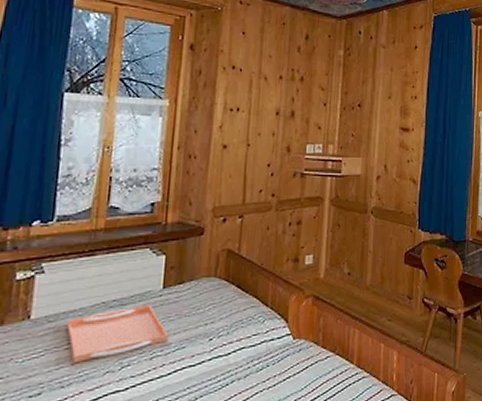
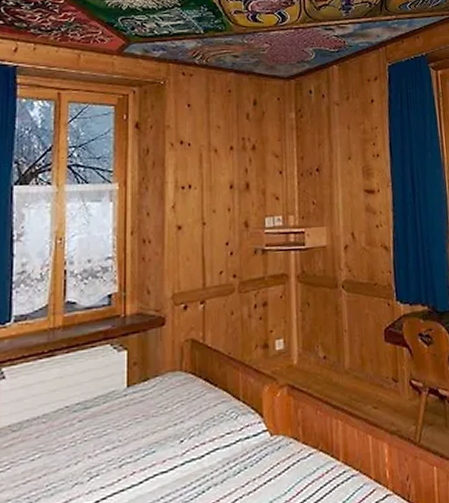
serving tray: present [67,305,169,364] -> none [31,406,137,477]

